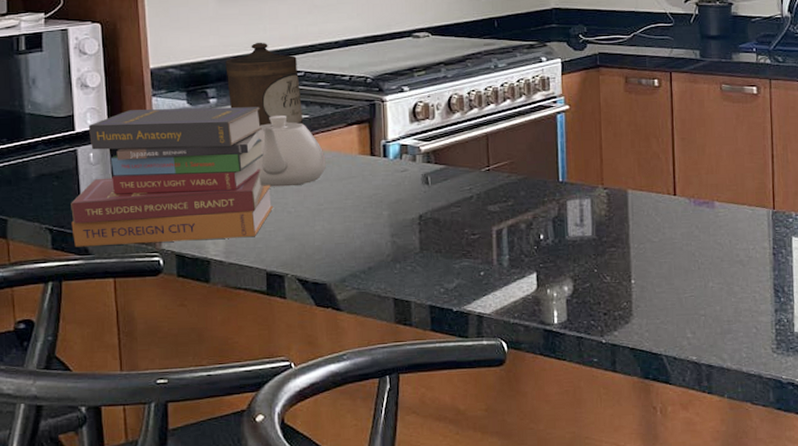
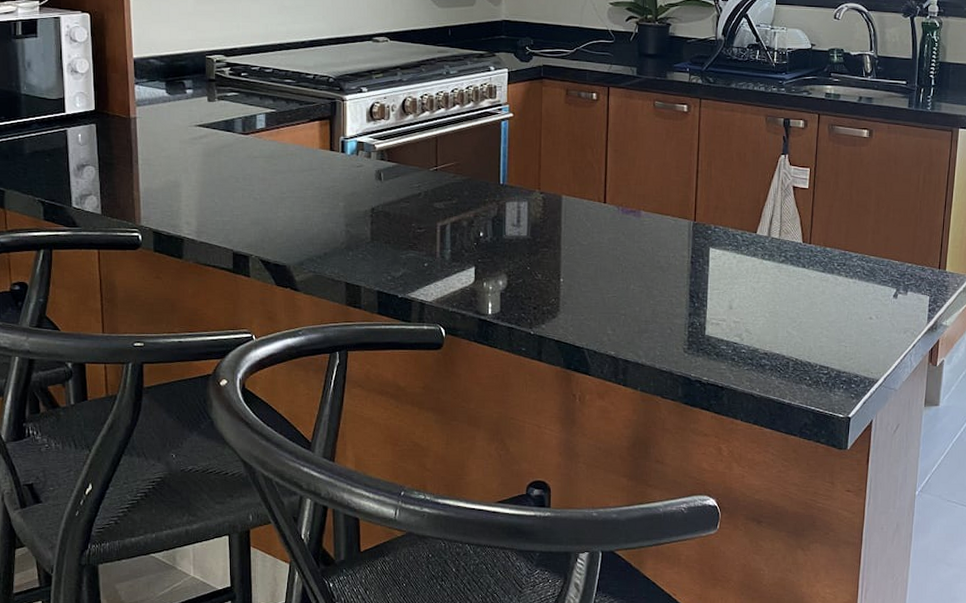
books: present [71,107,274,247] -> none [61,96,242,220]
canister: present [225,42,304,126] -> none [201,38,271,118]
teapot: present [255,114,326,187] -> none [226,107,289,175]

